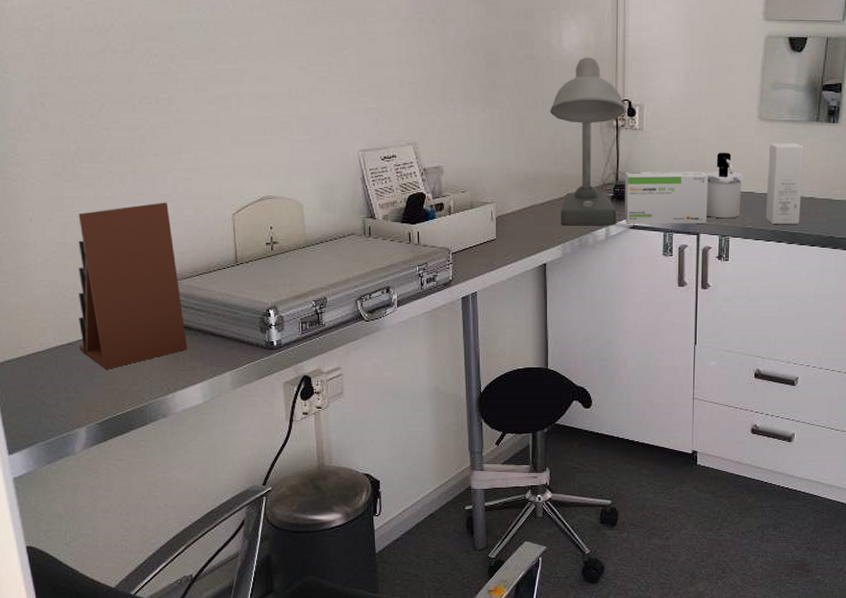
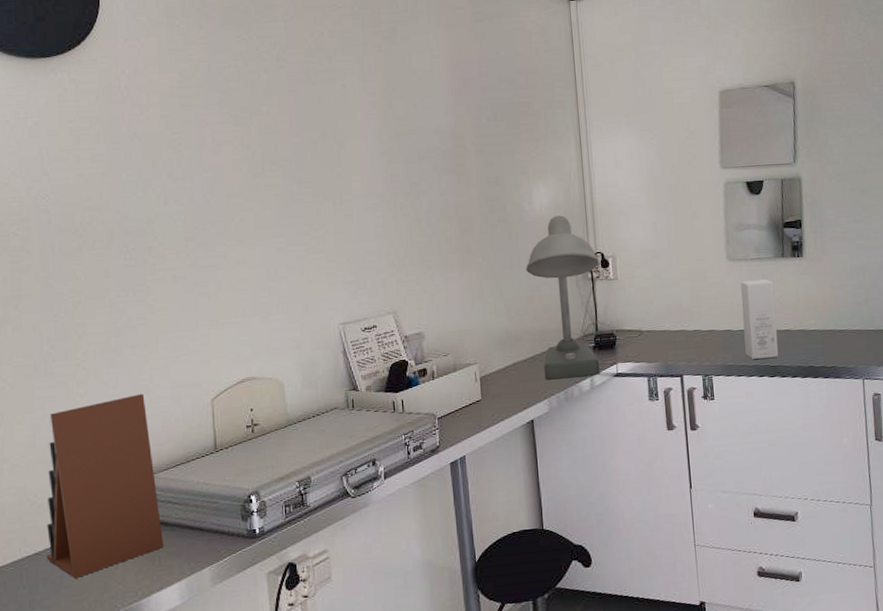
medicine box: present [624,171,709,224] -> none [603,314,689,372]
soap dispenser: present [705,152,743,219] -> none [682,293,721,359]

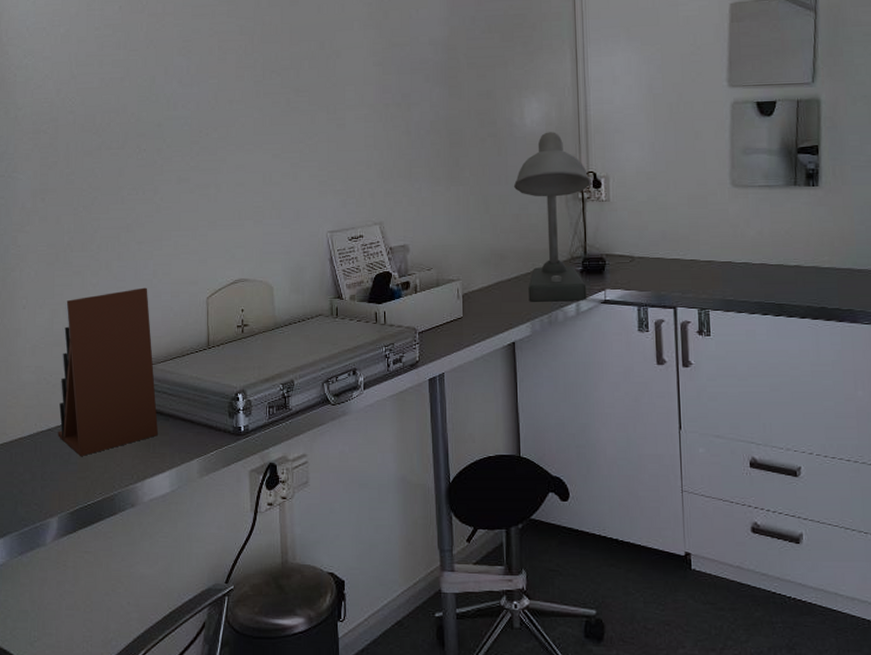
dispenser: present [740,279,779,359] -> none [745,209,786,295]

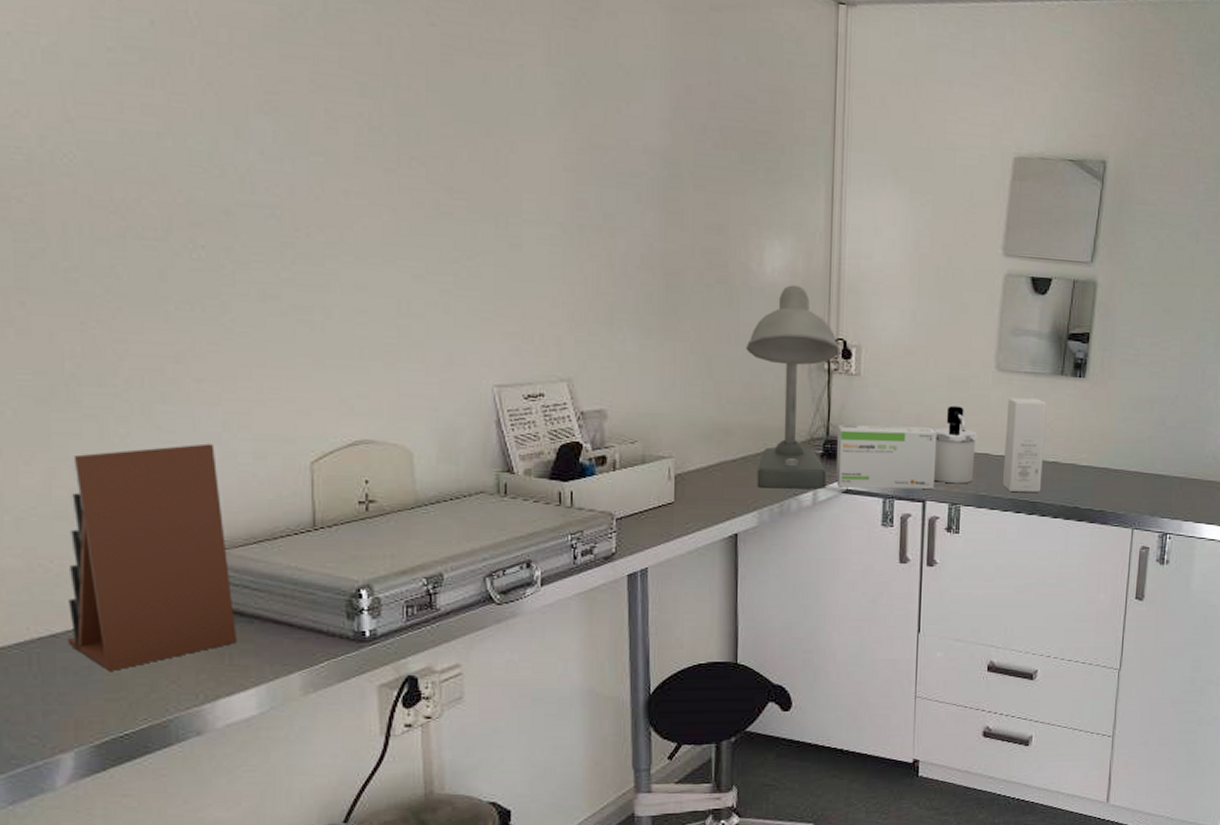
medicine box: none [593,241,684,299] -> present [836,424,937,490]
soap dispenser: none [678,220,720,291] -> present [933,405,977,484]
dispenser: none [745,209,786,295] -> present [1002,397,1047,492]

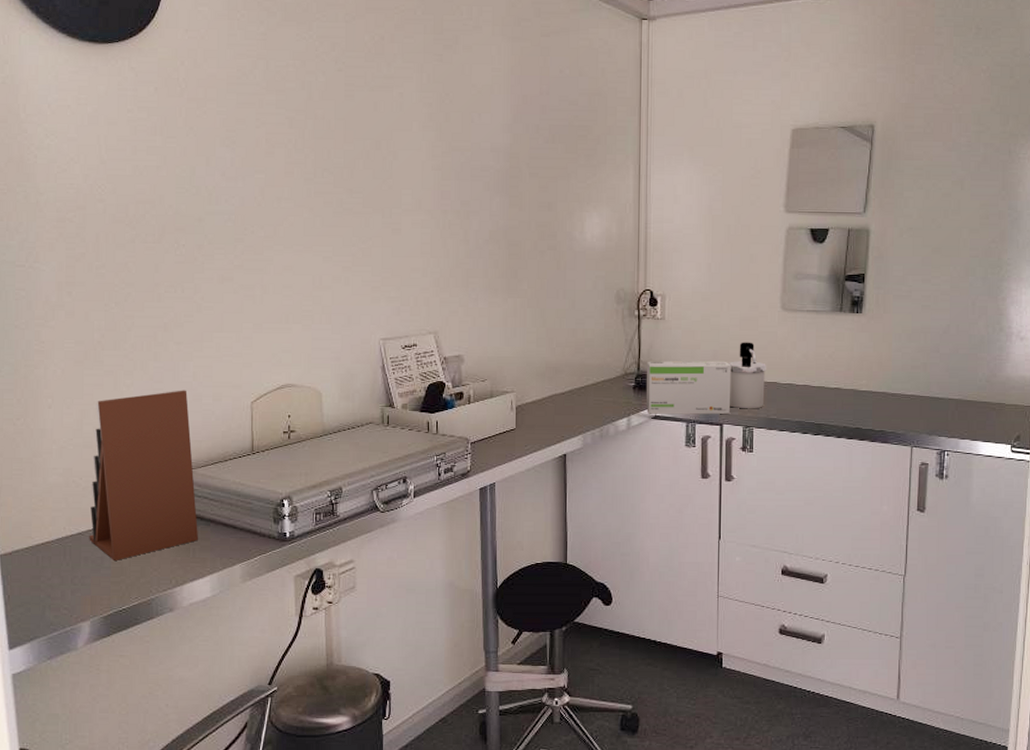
desk lamp: present [745,285,841,489] -> none [571,248,648,416]
dispenser: present [1002,397,1047,492] -> none [790,333,828,415]

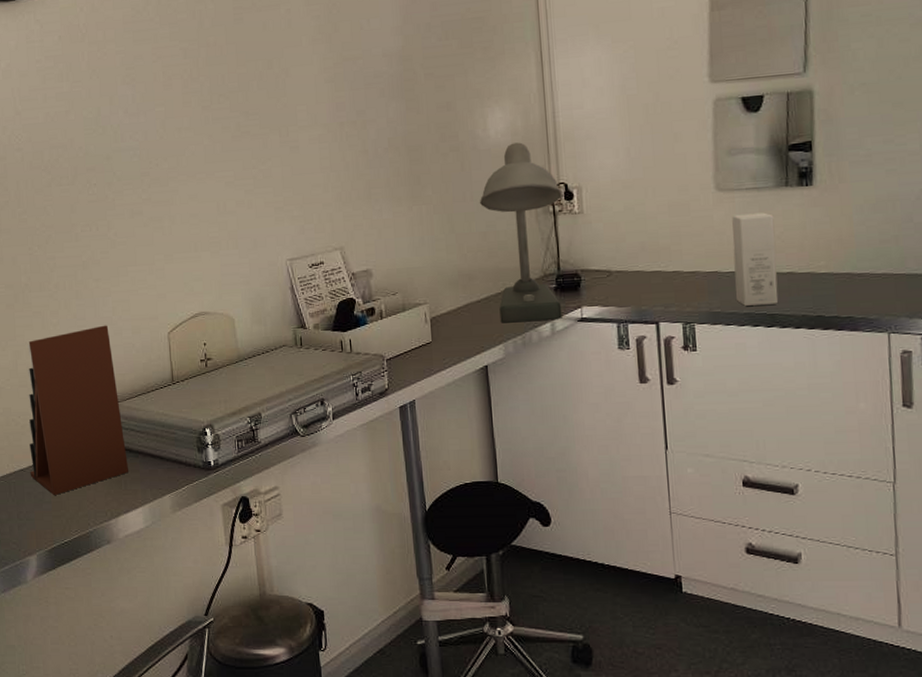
desk lamp: none [571,248,648,416] -> present [479,142,563,323]
medicine box: present [646,360,731,415] -> none [566,252,667,317]
soap dispenser: present [728,342,766,409] -> none [659,229,705,304]
dispenser: none [790,333,828,415] -> present [732,212,779,306]

